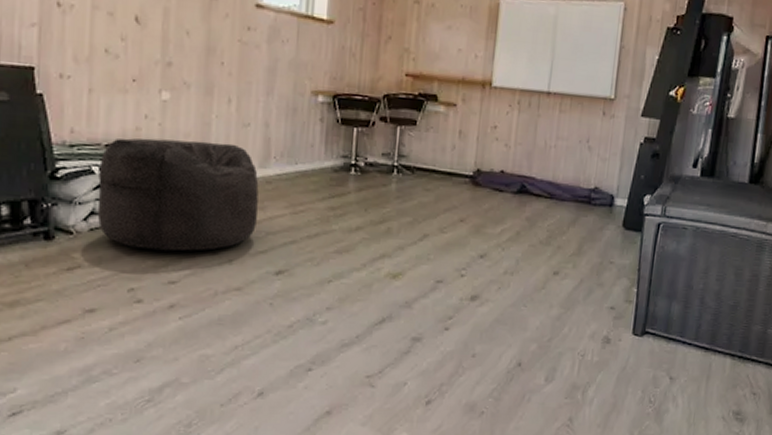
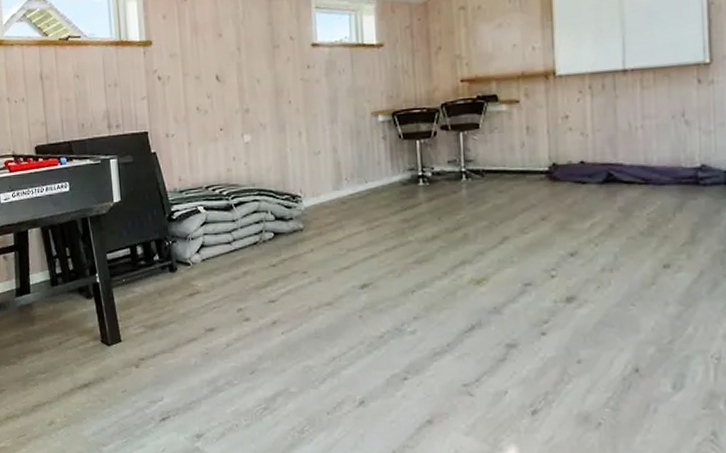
bean bag chair: present [97,138,259,252] -> none [203,172,338,274]

